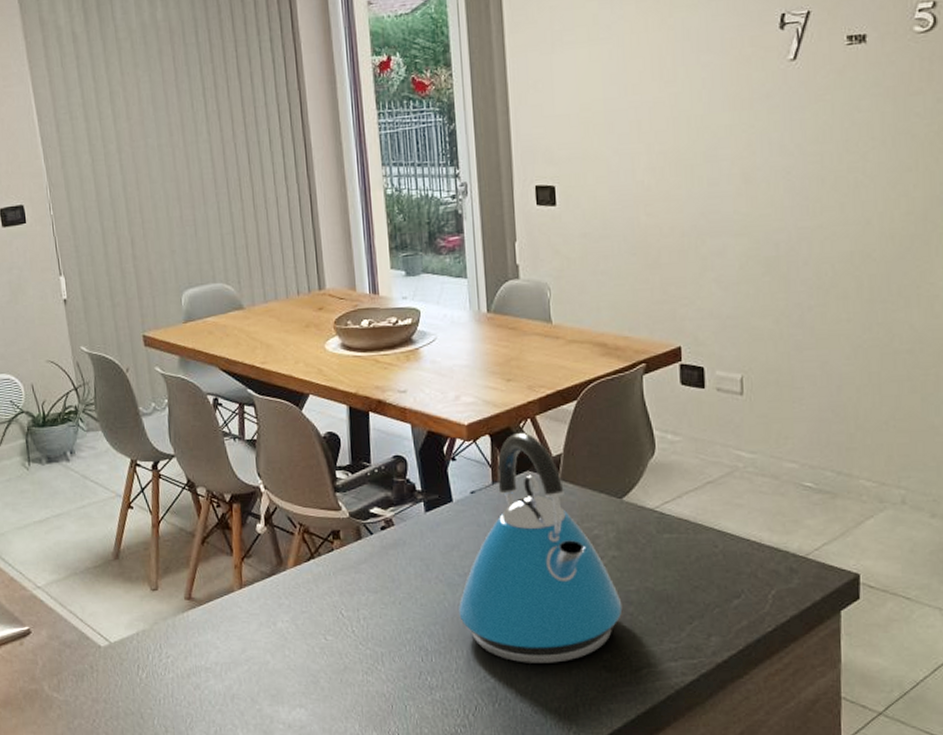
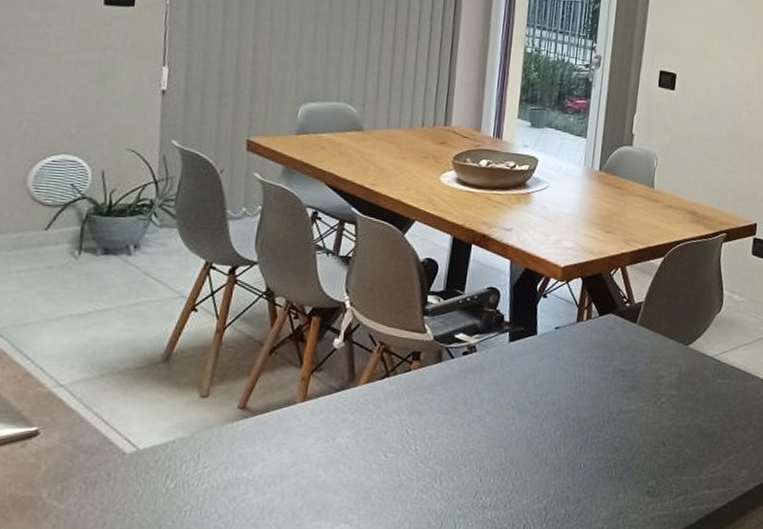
kettle: present [459,432,623,663] -> none [524,278,673,487]

